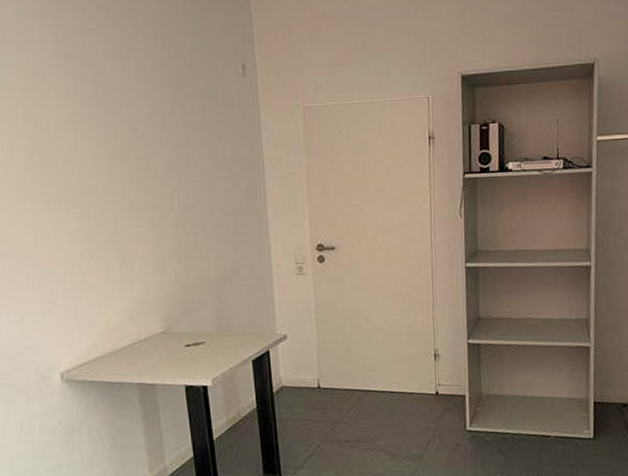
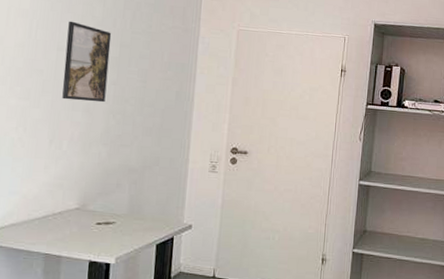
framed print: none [115,126,170,216] -> present [62,21,112,103]

